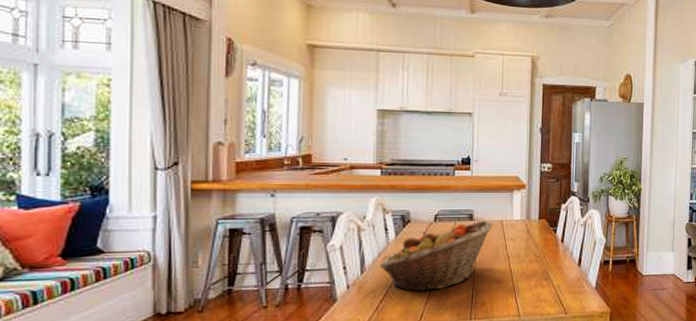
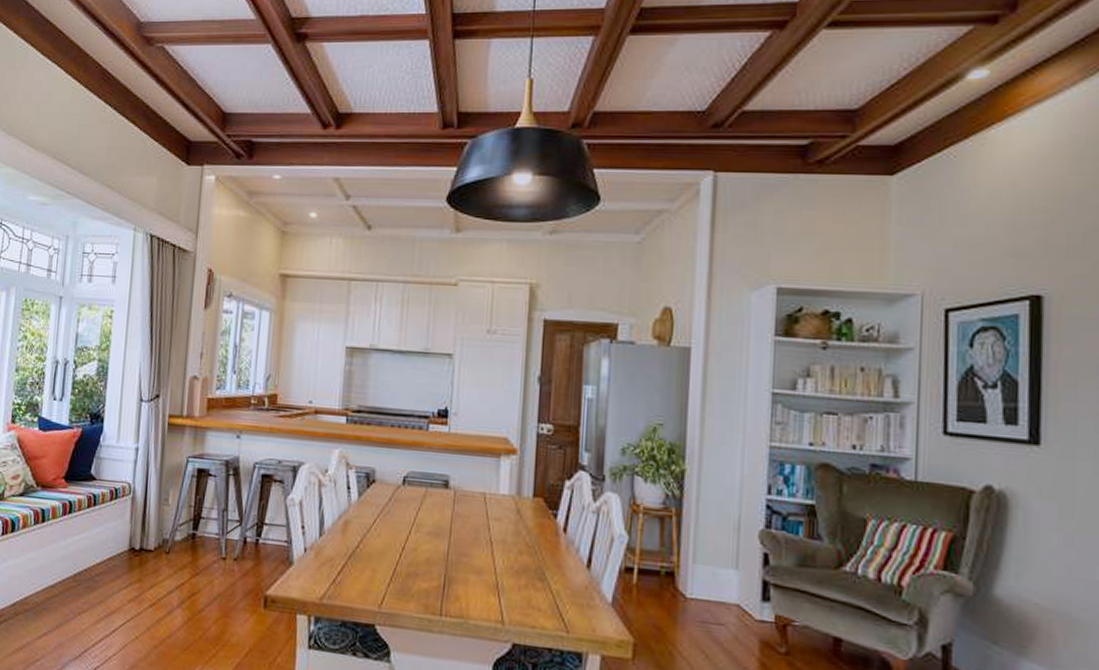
fruit basket: present [380,220,493,292] -> none [340,490,473,571]

